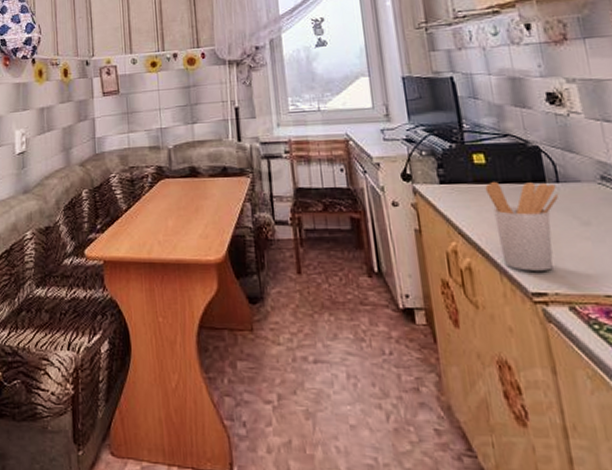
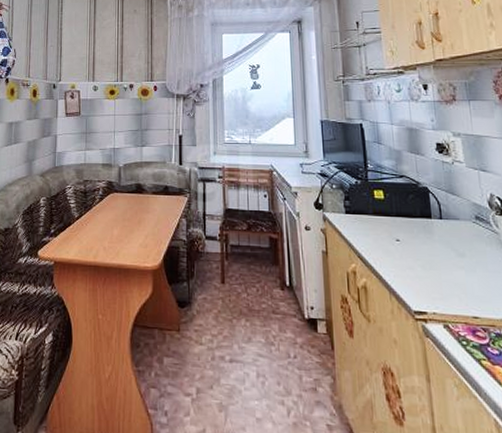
utensil holder: present [485,181,559,271] -> none [382,214,441,293]

